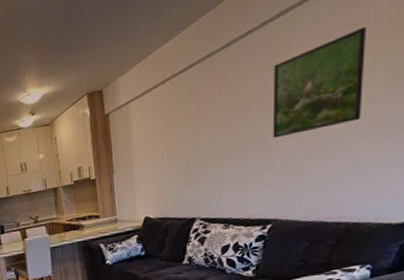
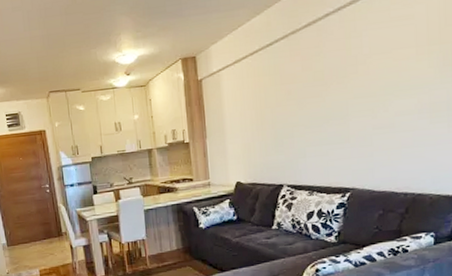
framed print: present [272,26,366,139] -> none [347,20,421,113]

